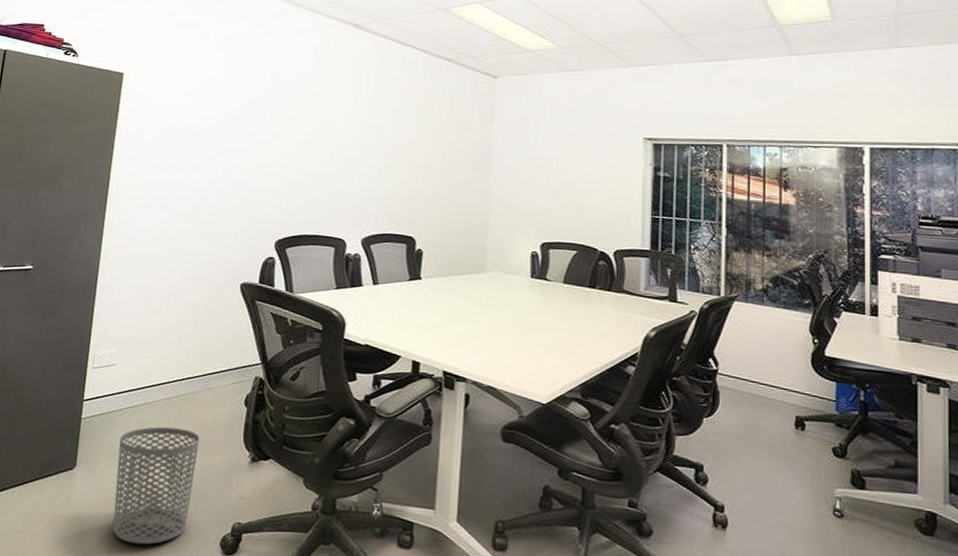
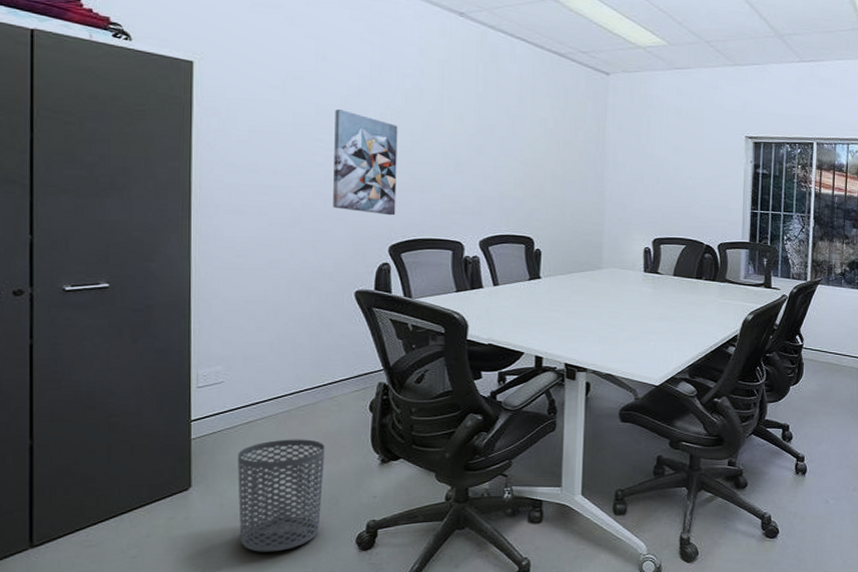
wall art: none [228,112,292,212] -> present [333,108,398,216]

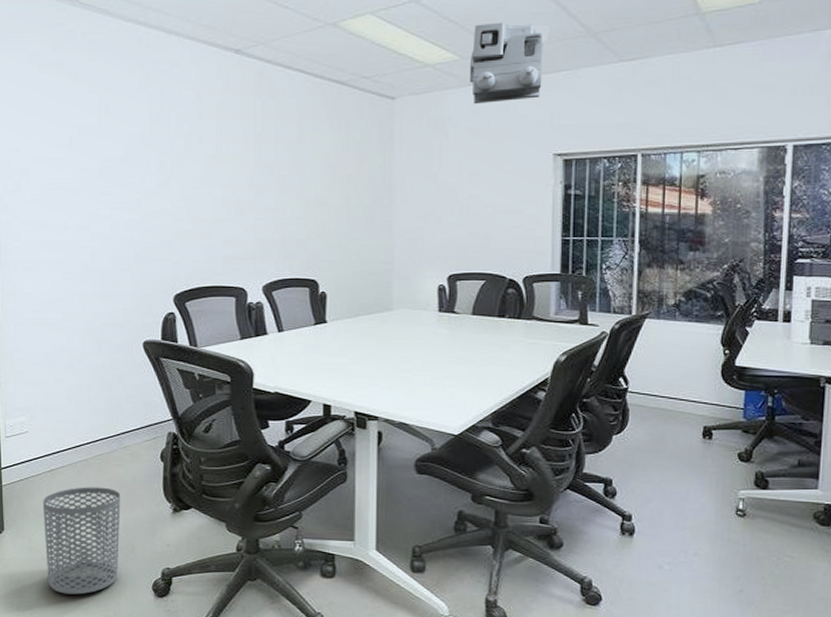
wall art: present [333,108,398,216] -> none [118,160,179,265]
total station: none [675,15,744,87] -> present [469,22,549,105]

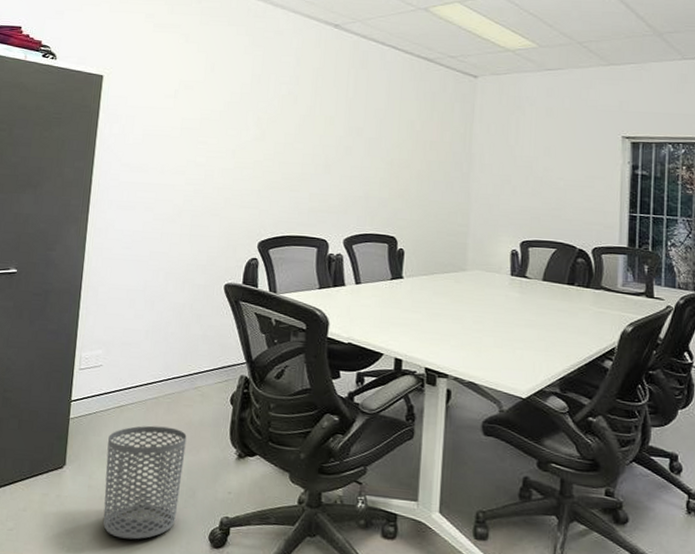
total station: present [469,22,549,105] -> none [545,18,619,88]

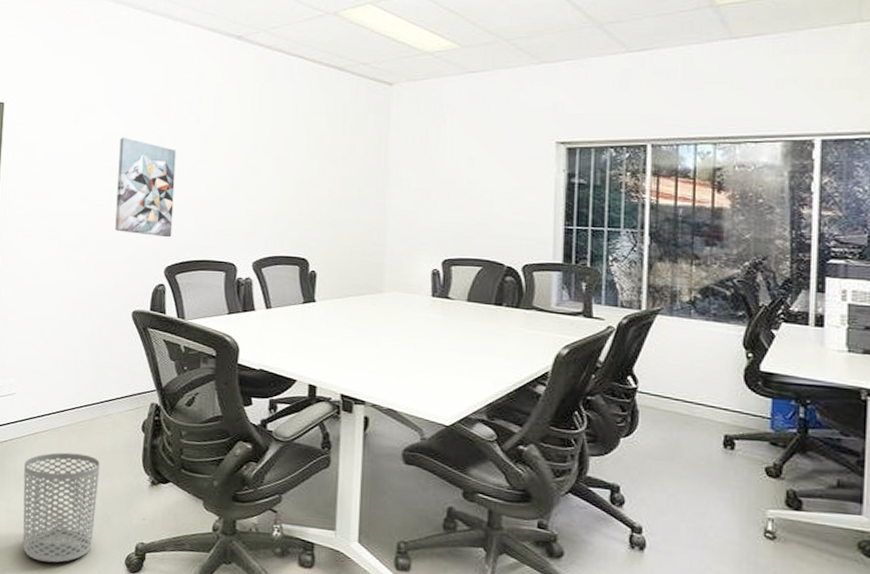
wall art: none [210,114,273,213] -> present [115,137,176,238]

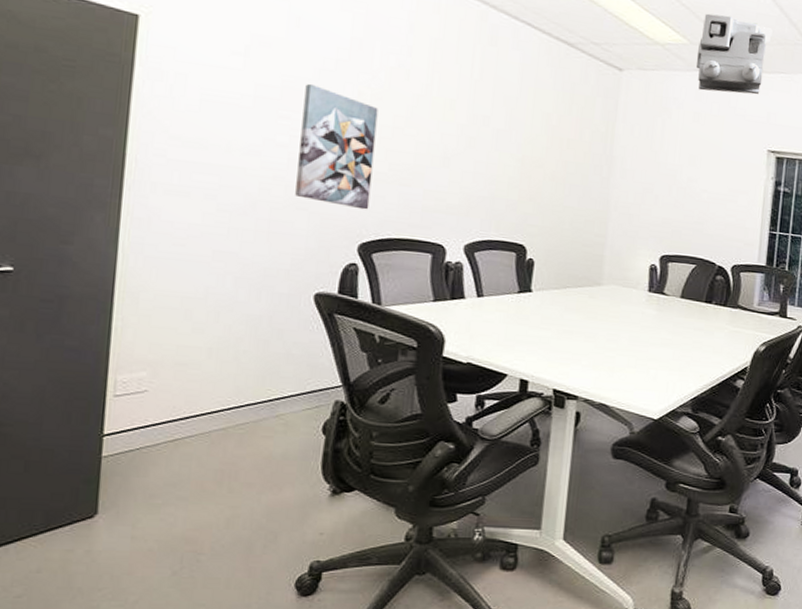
waste bin: present [22,452,100,563] -> none [153,461,266,595]
total station: none [468,12,553,92] -> present [695,13,773,95]

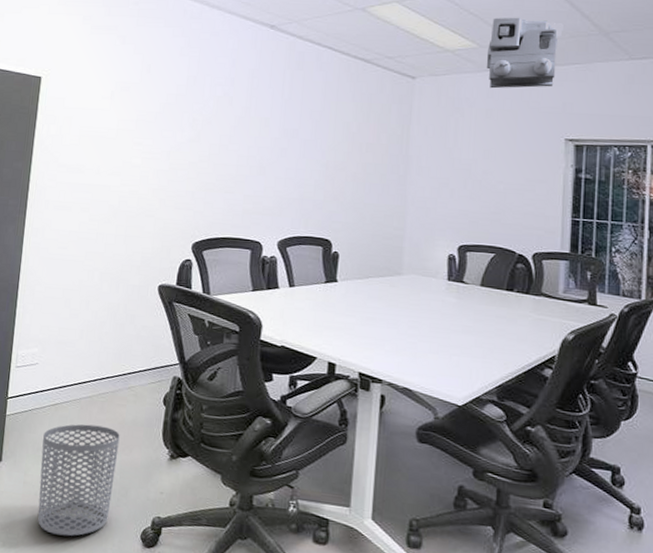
waste bin: none [153,461,266,595] -> present [38,424,120,536]
wall art: present [295,83,378,210] -> none [145,115,208,215]

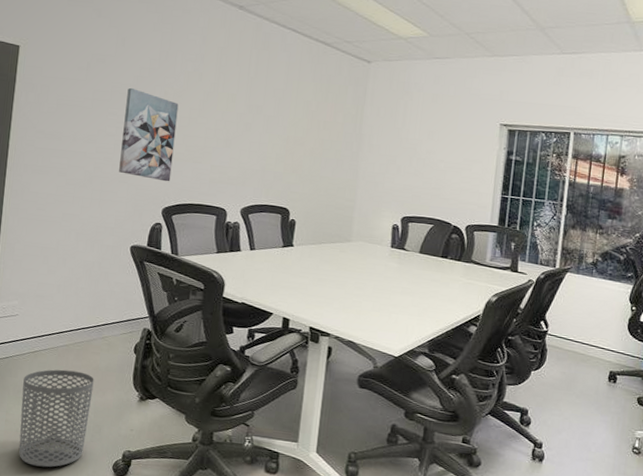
wall art: none [145,115,208,215] -> present [119,87,179,182]
total station: present [486,17,564,89] -> none [434,9,505,76]

